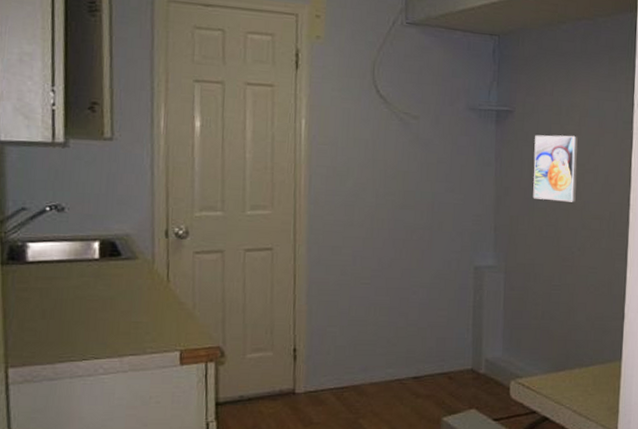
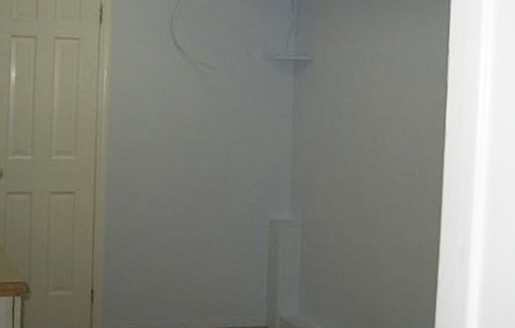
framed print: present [533,135,578,203] -> none [333,85,384,157]

